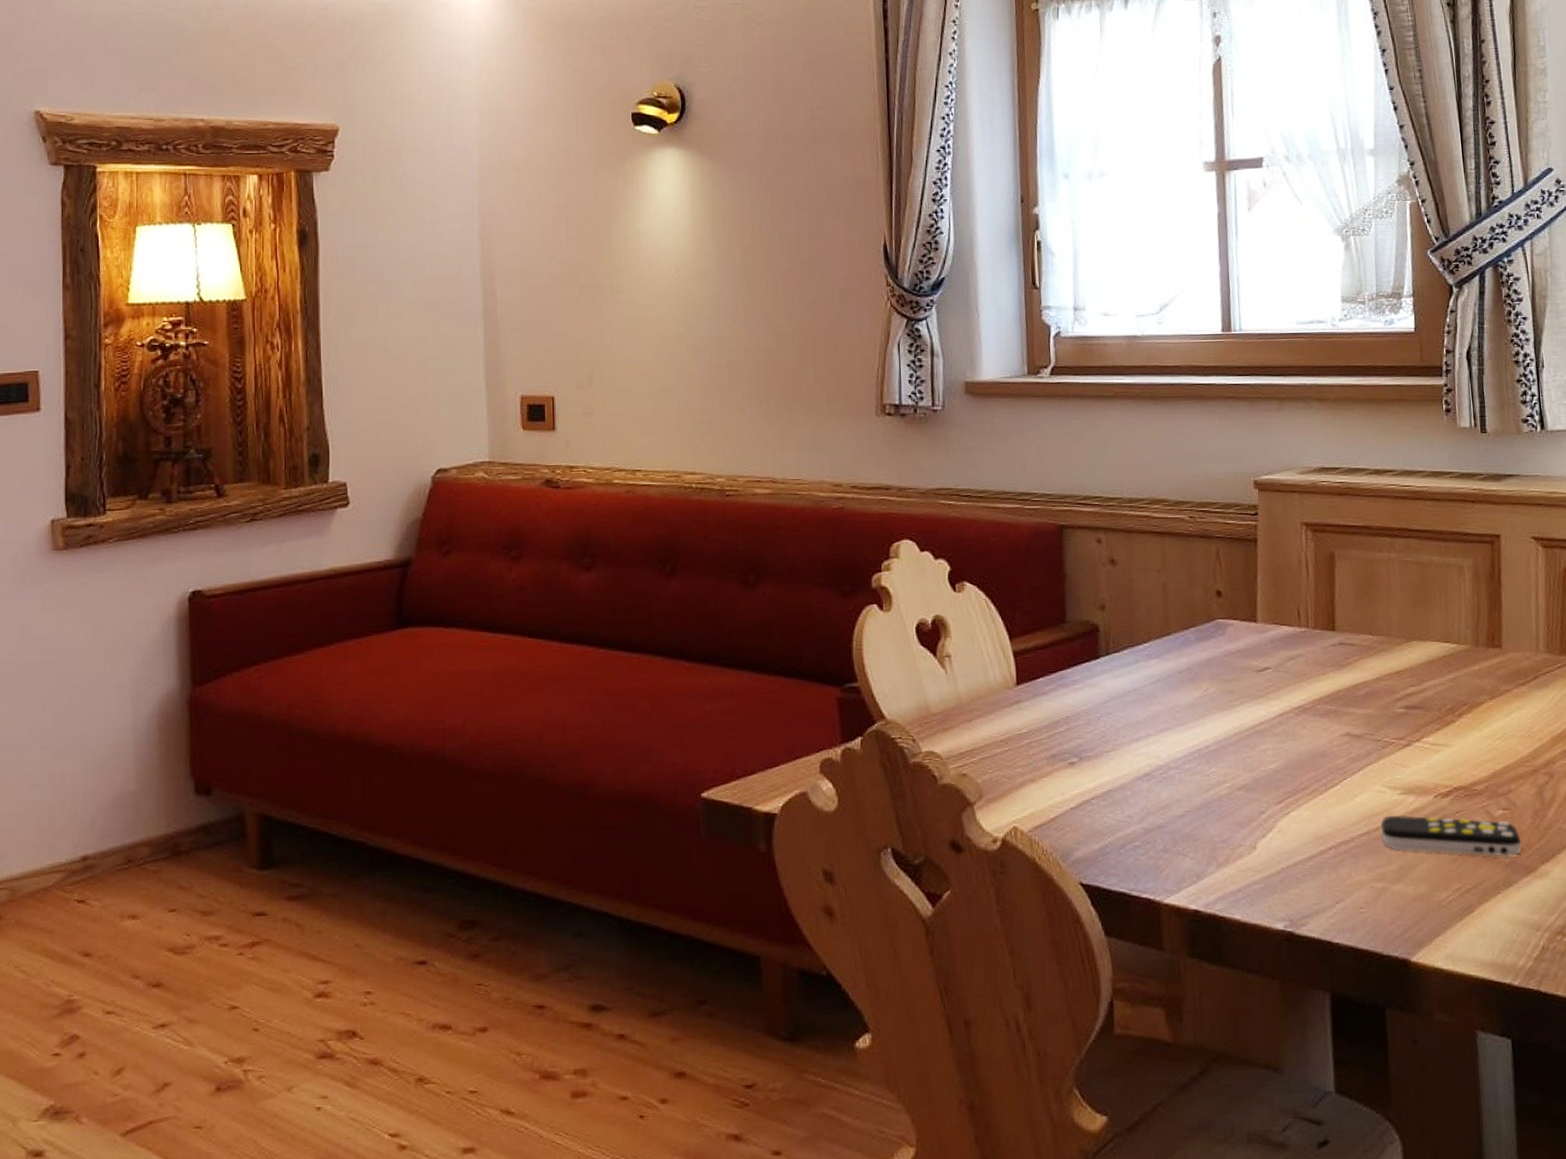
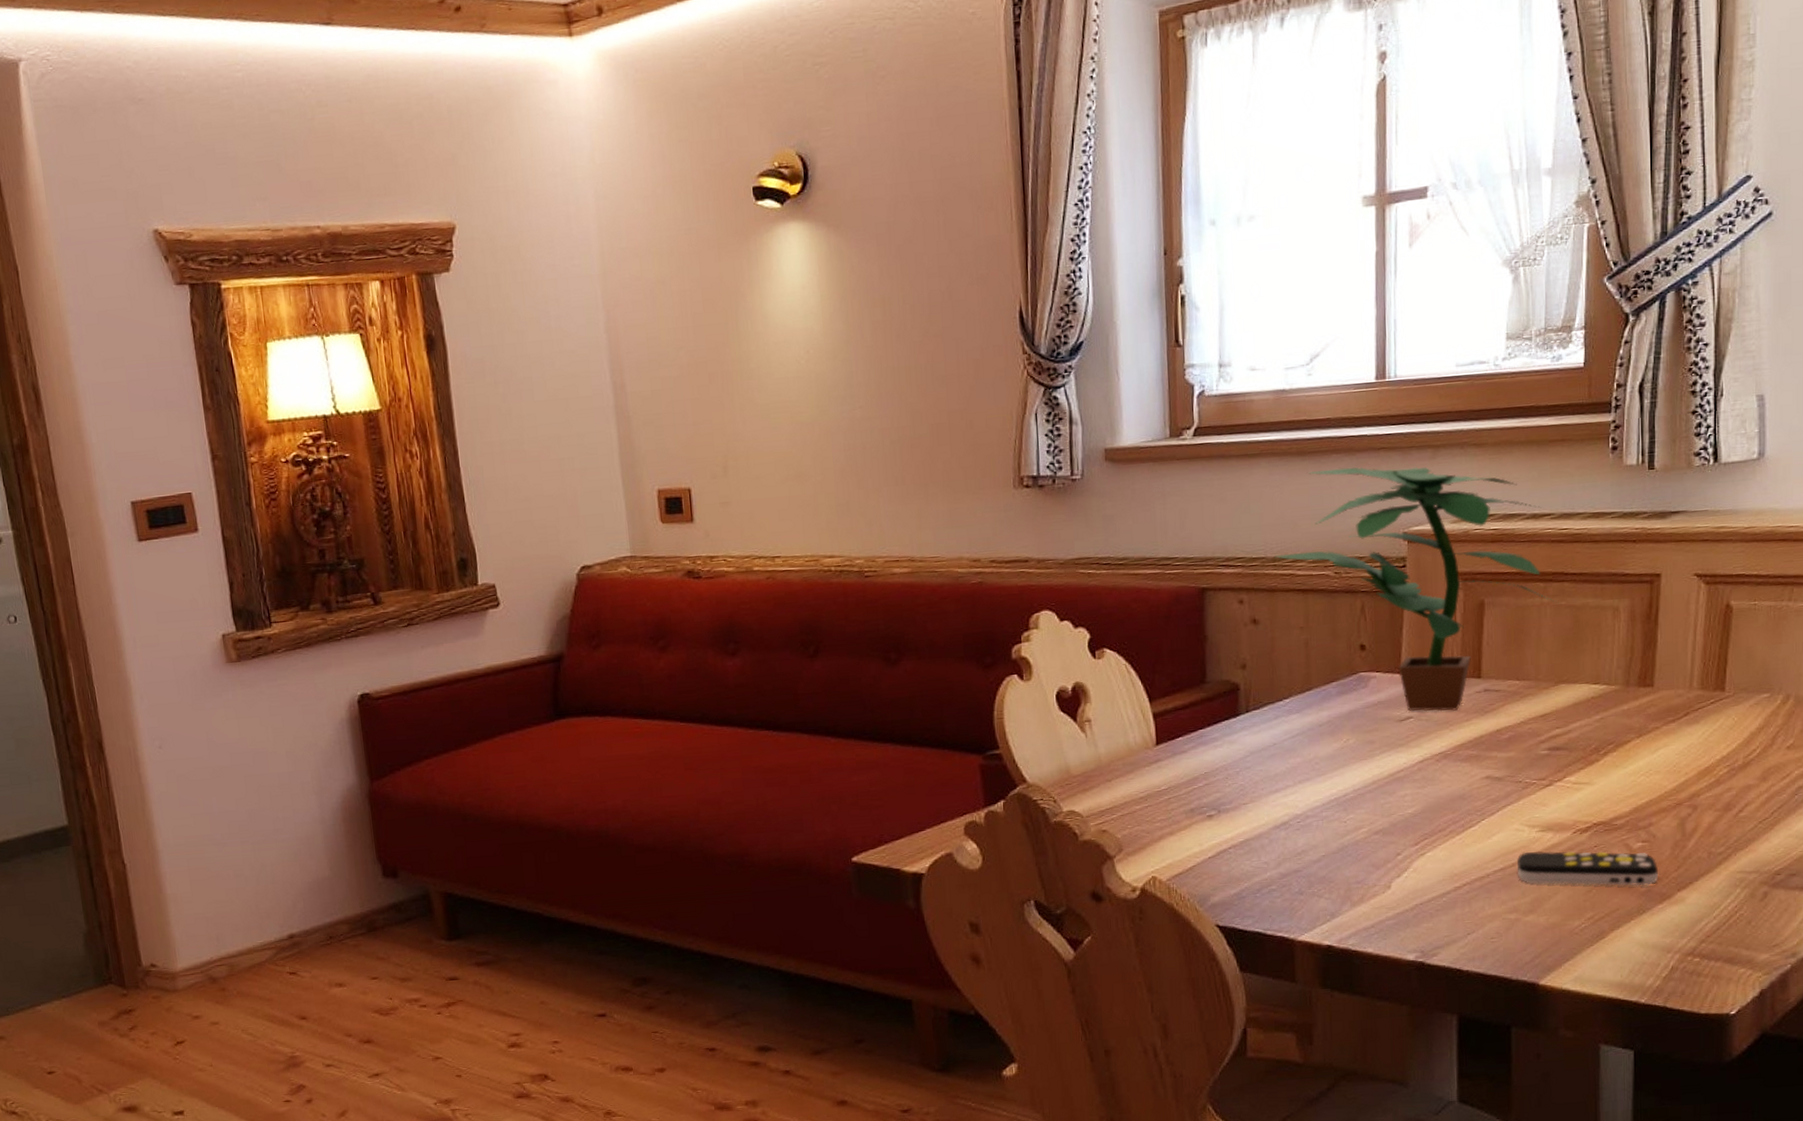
potted plant: none [1131,414,1406,664] -> present [1275,467,1559,712]

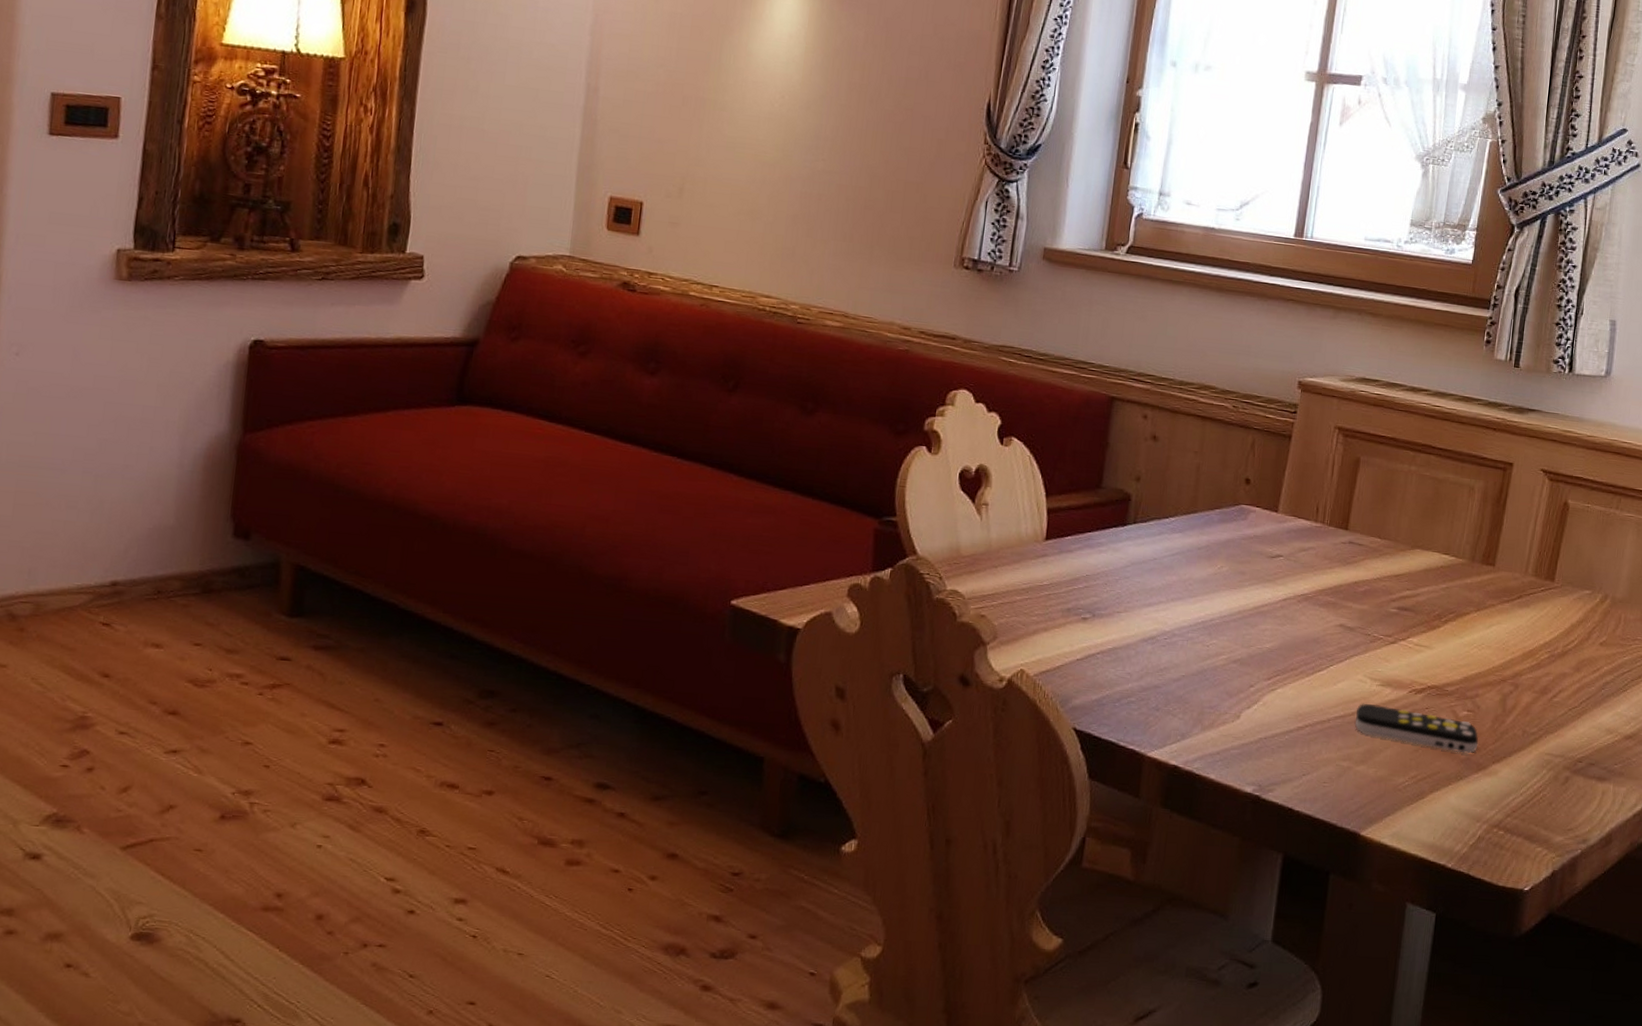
potted plant: present [1275,467,1559,712] -> none [1182,308,1424,557]

